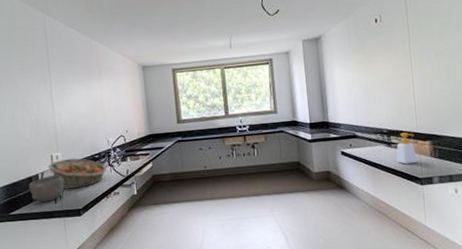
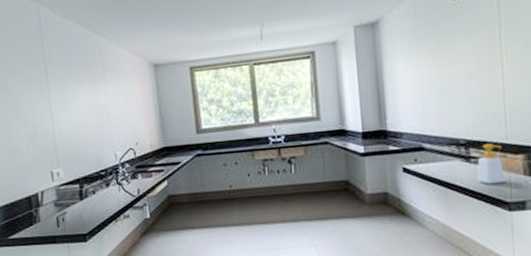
bowl: present [28,175,64,203] -> none [27,194,67,226]
fruit basket: present [48,158,107,190] -> none [48,175,115,211]

